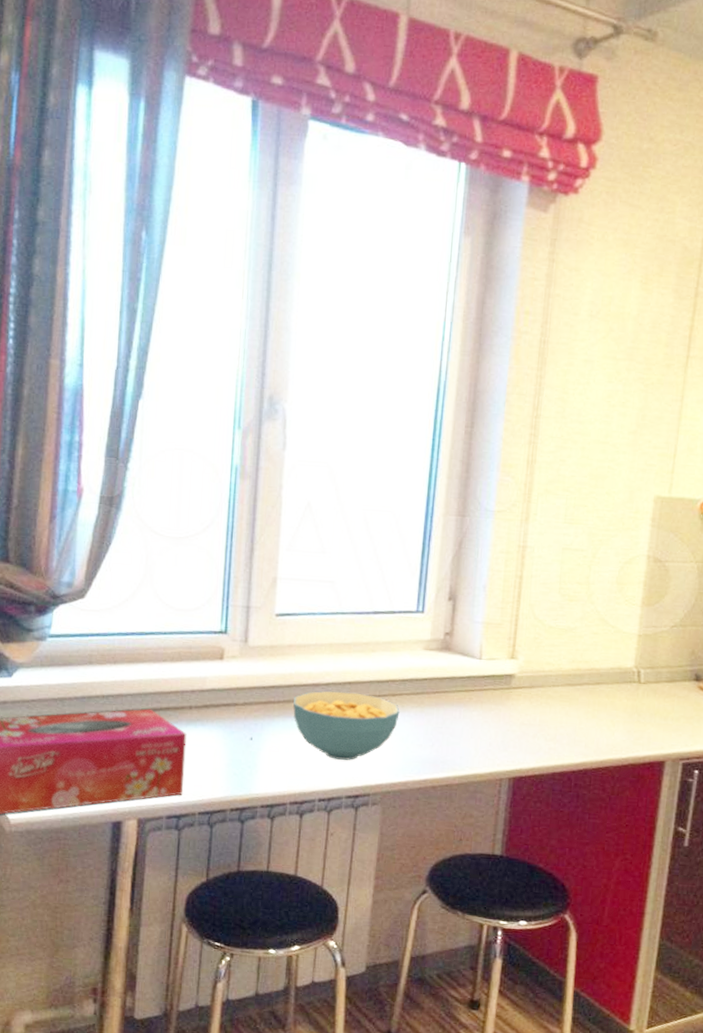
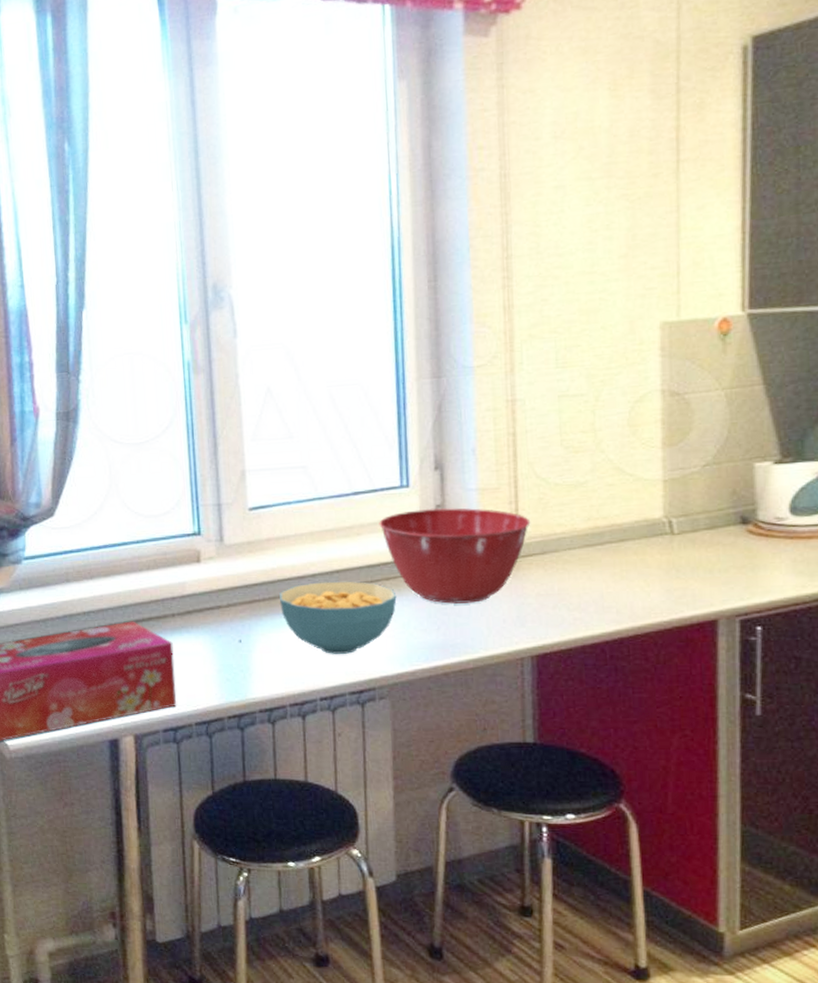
mixing bowl: none [393,634,525,725] -> present [379,507,531,604]

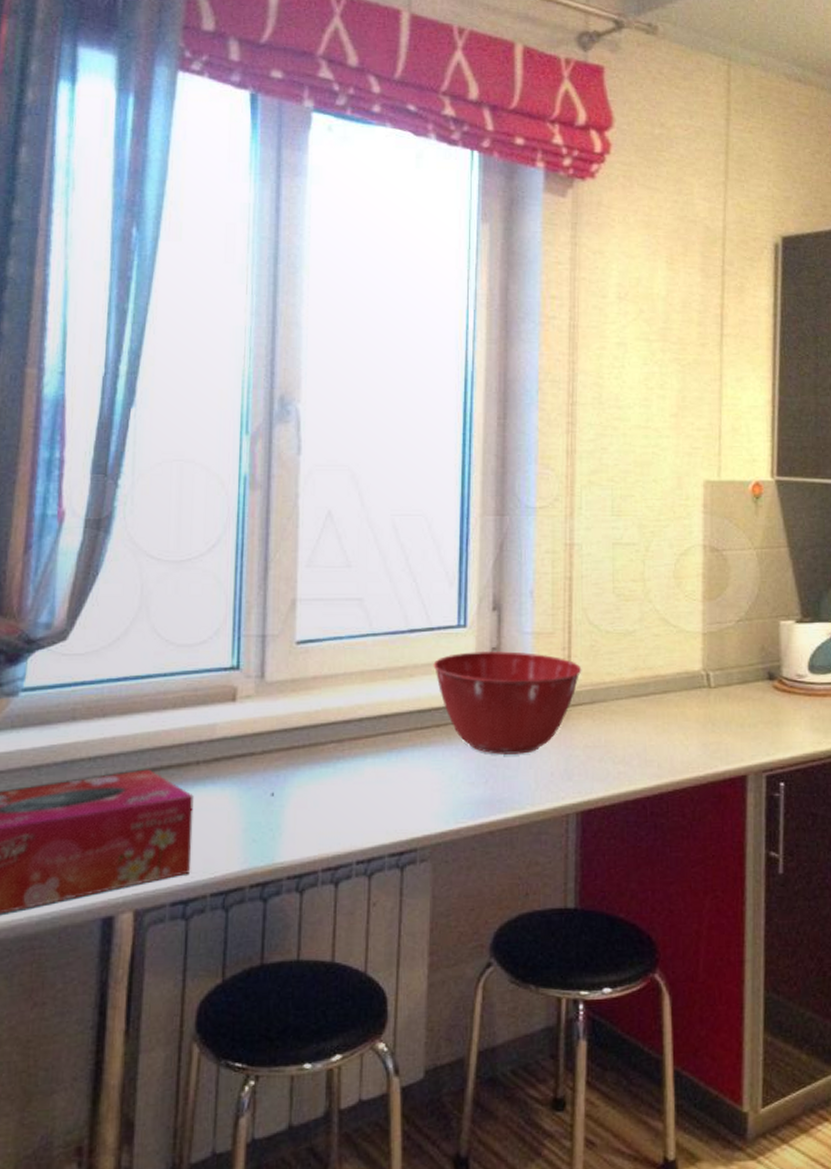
cereal bowl: present [279,581,397,654] -> none [321,727,446,810]

